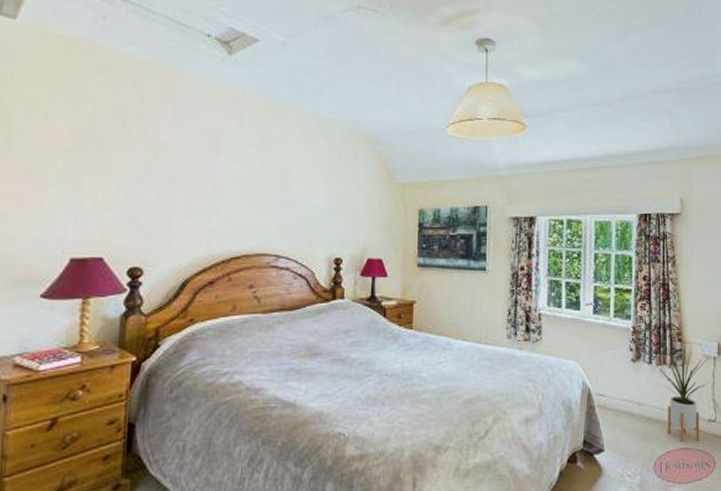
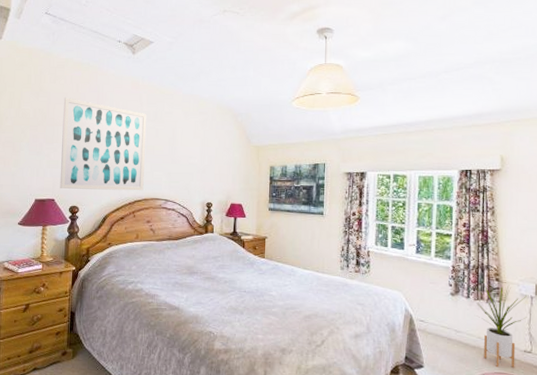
wall art: none [112,110,250,244] -> present [59,98,147,191]

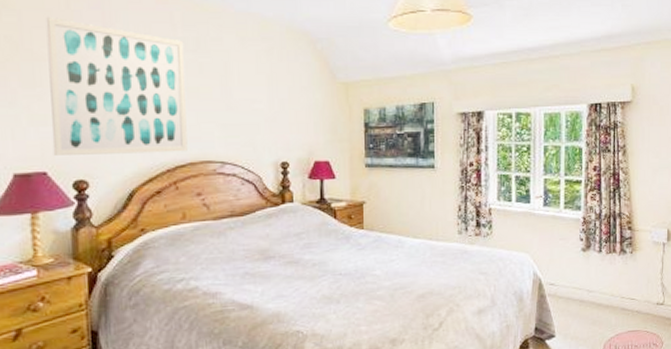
house plant: present [476,282,528,368] -> none [608,232,660,324]

